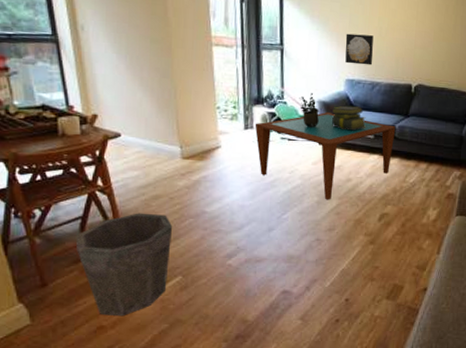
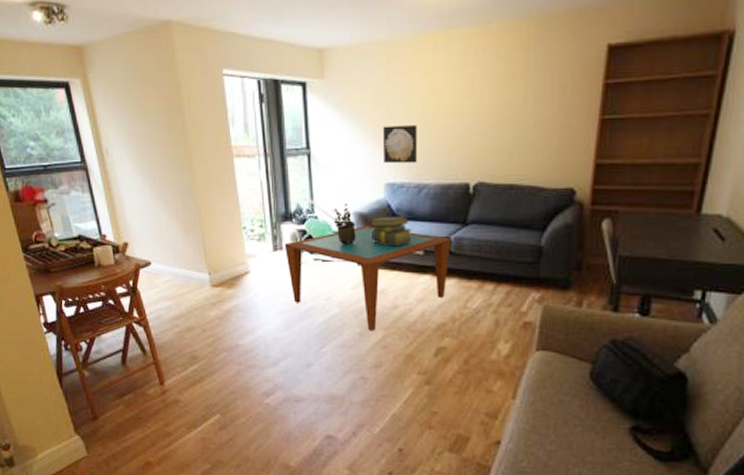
waste bin: present [75,213,173,317] -> none [118,346,208,454]

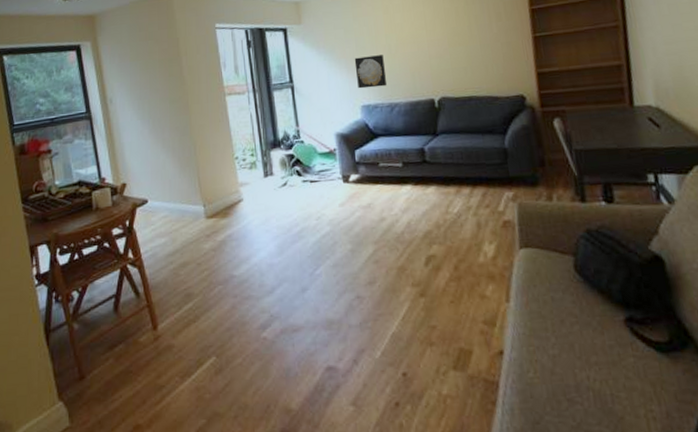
coffee table: present [284,225,451,331] -> none [274,144,427,247]
potted plant: present [331,203,356,245] -> none [315,126,340,165]
stack of books: present [370,216,413,247] -> none [351,132,391,162]

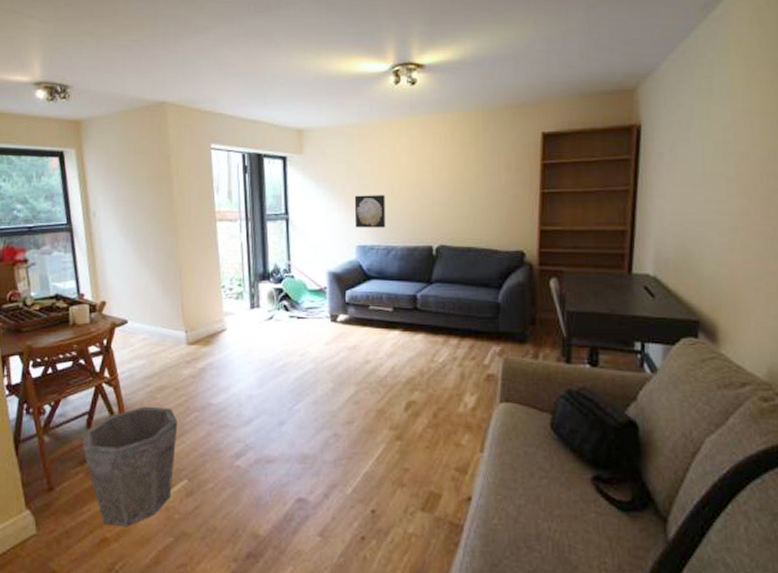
waste bin: none [110,283,203,412] -> present [82,406,178,527]

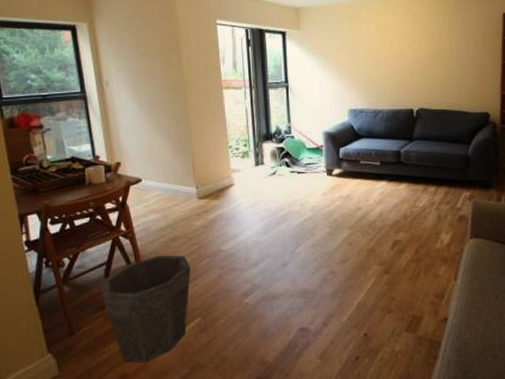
wall art: present [354,195,386,228] -> none [346,66,374,94]

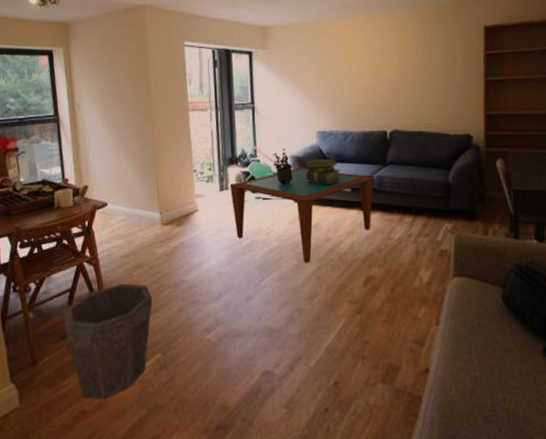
coffee table: none [265,142,401,231] -> present [229,166,374,263]
potted plant: none [305,125,326,159] -> present [272,148,293,184]
stack of books: none [337,135,371,159] -> present [305,158,341,185]

